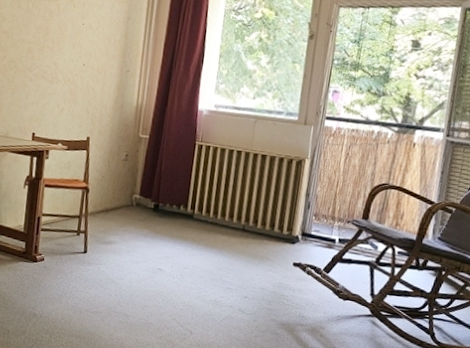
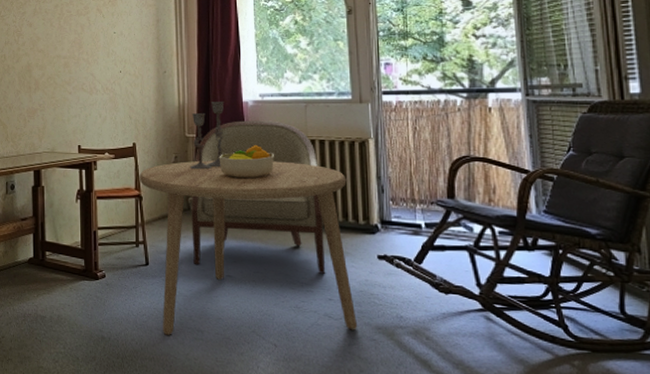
dining table: none [88,160,280,325] -> present [139,160,357,335]
chair: none [129,127,257,275] -> present [190,120,326,274]
candlestick: none [139,106,181,171] -> present [190,102,225,170]
fruit bowl: none [167,152,219,184] -> present [219,144,274,179]

